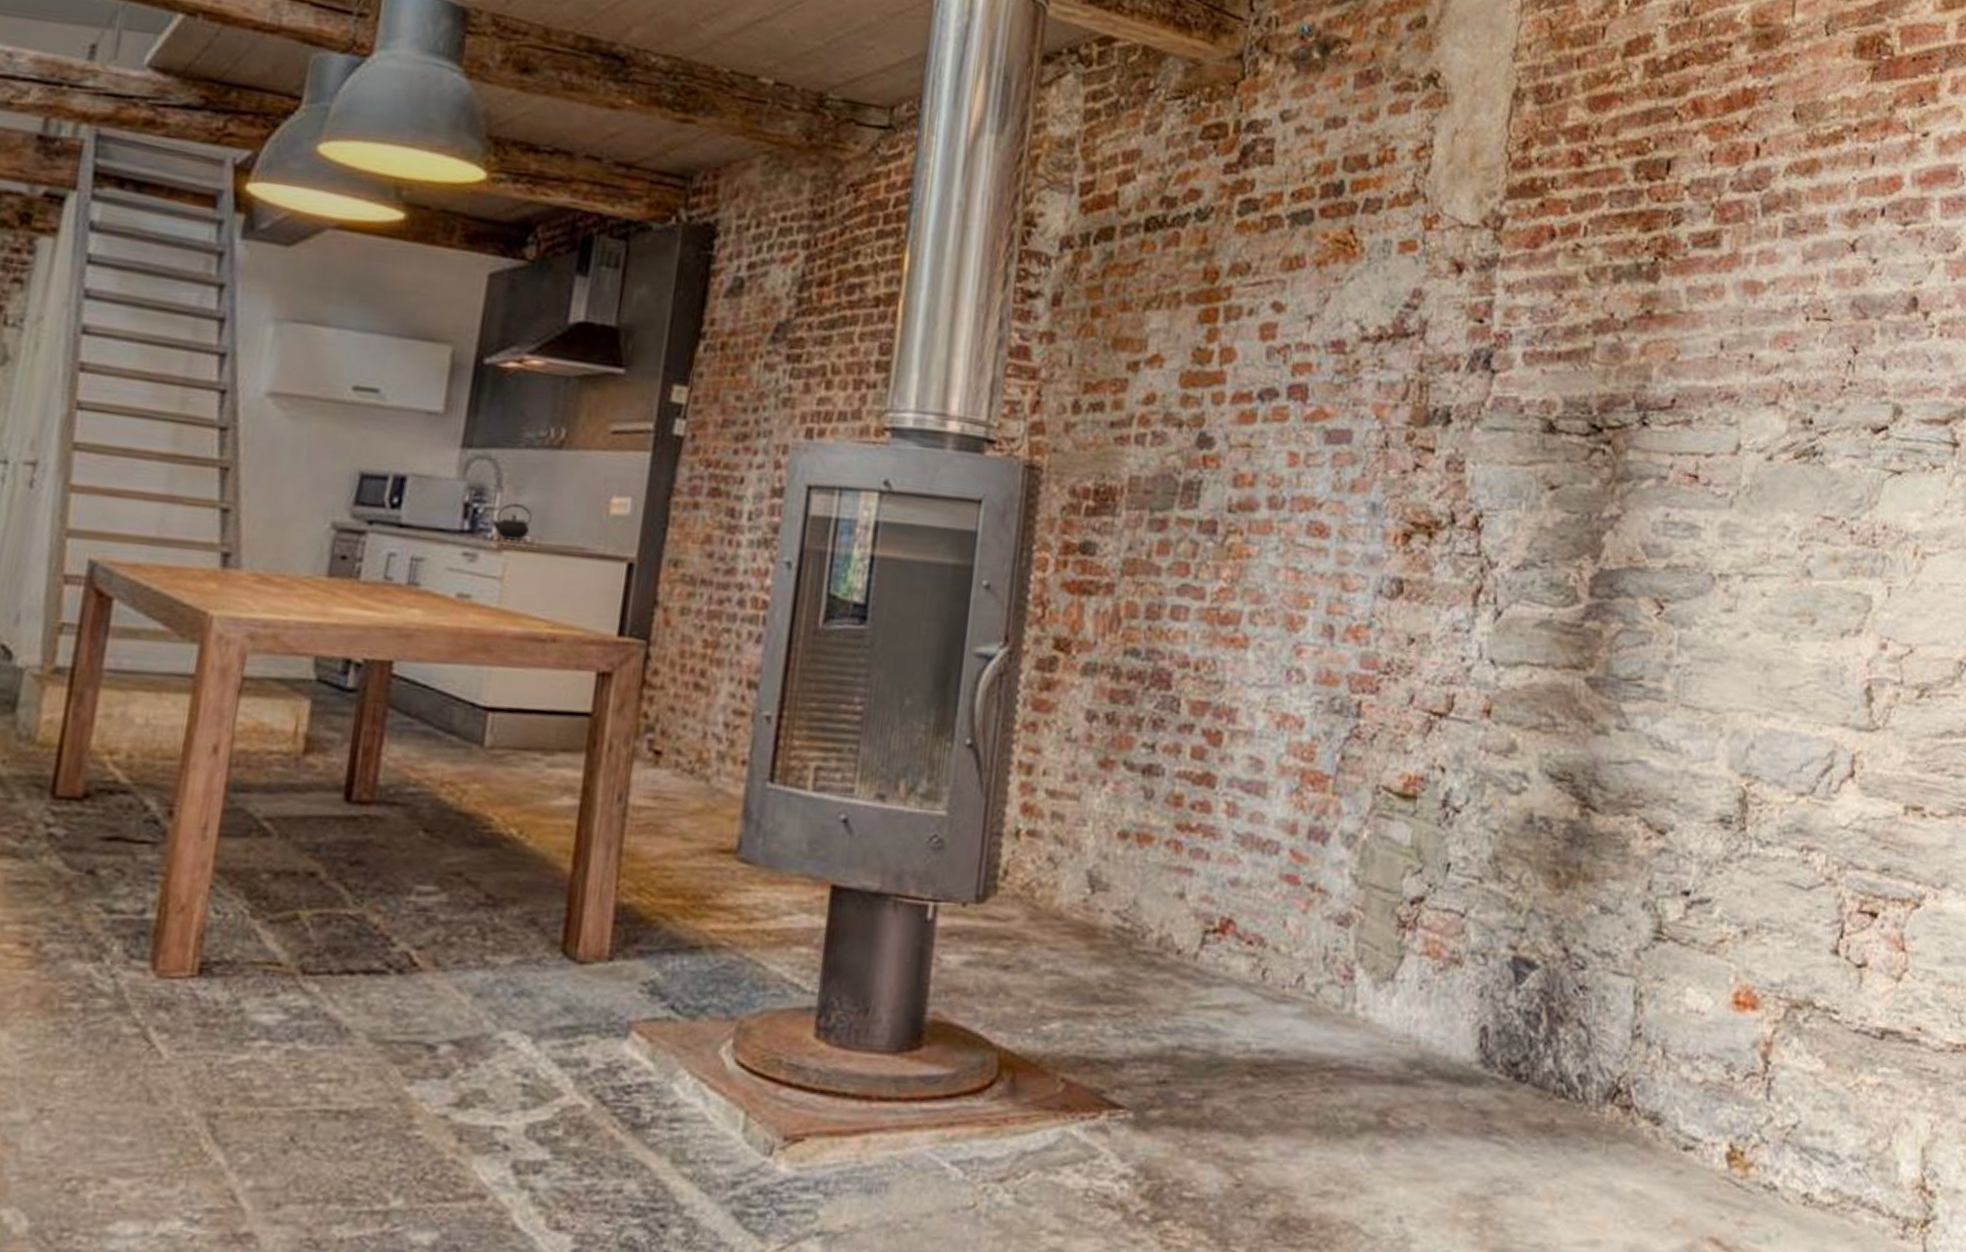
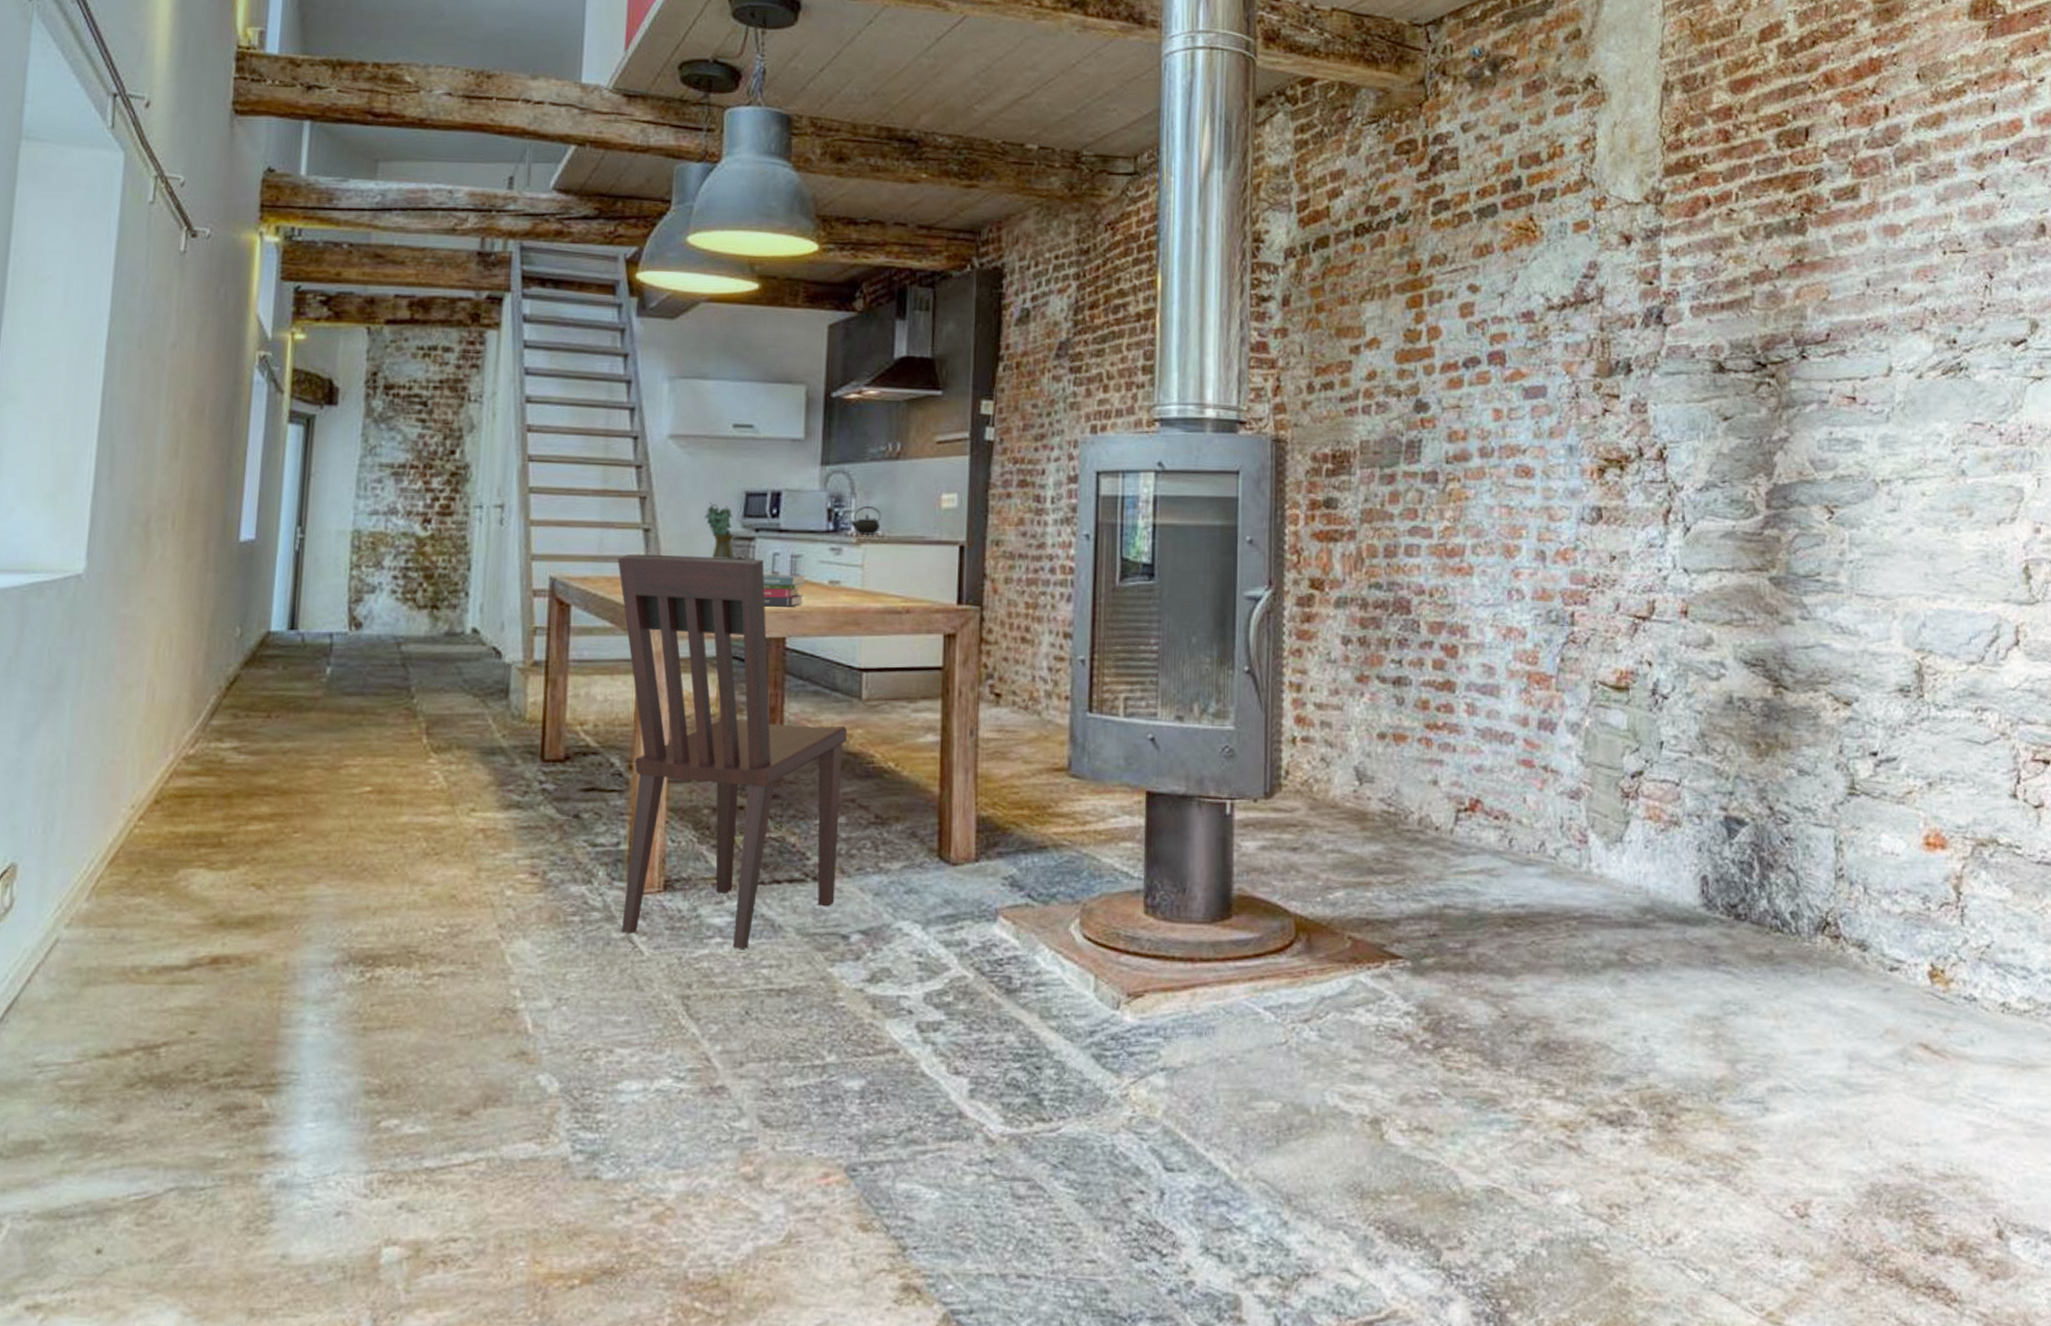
dining chair: none [135,538,462,1057] -> present [617,553,848,949]
vase: none [303,482,342,557] -> present [705,503,736,560]
books: none [369,578,427,623] -> present [762,574,805,607]

